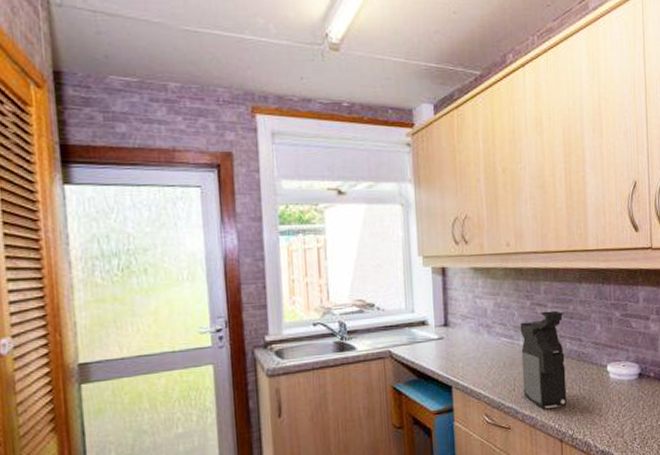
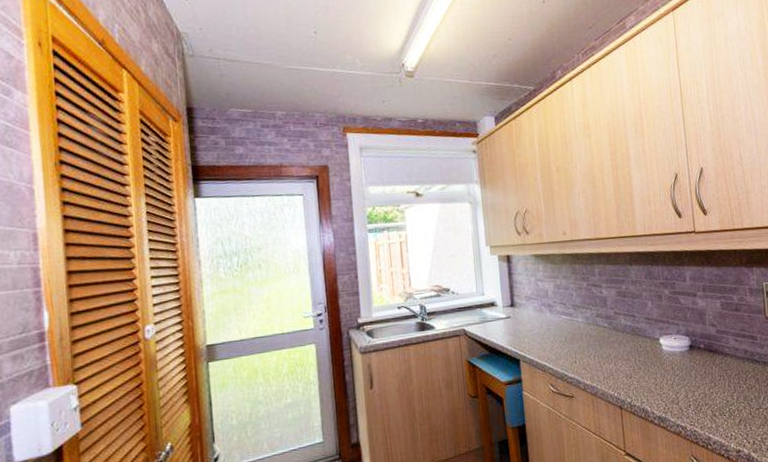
coffee maker: present [520,310,567,409] -> none [578,290,624,379]

